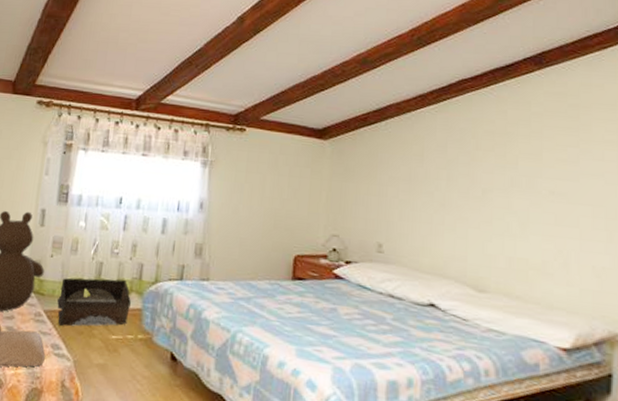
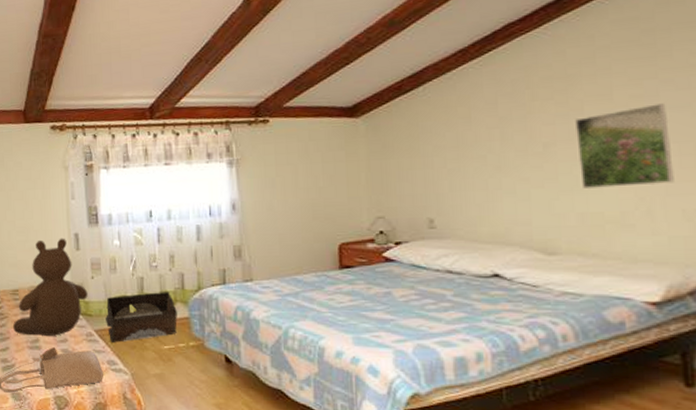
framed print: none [510,169,587,241] -> present [575,103,674,190]

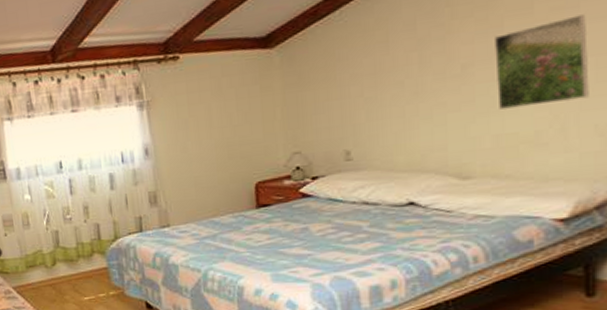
storage bin: present [104,291,178,343] -> none [22,242,96,298]

